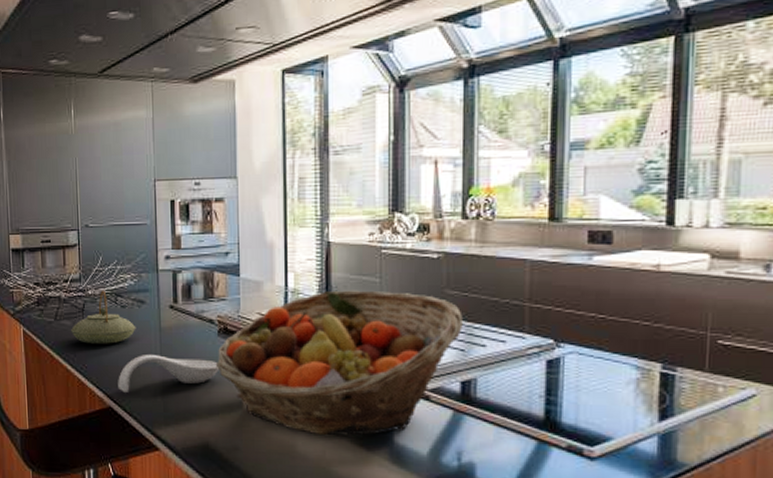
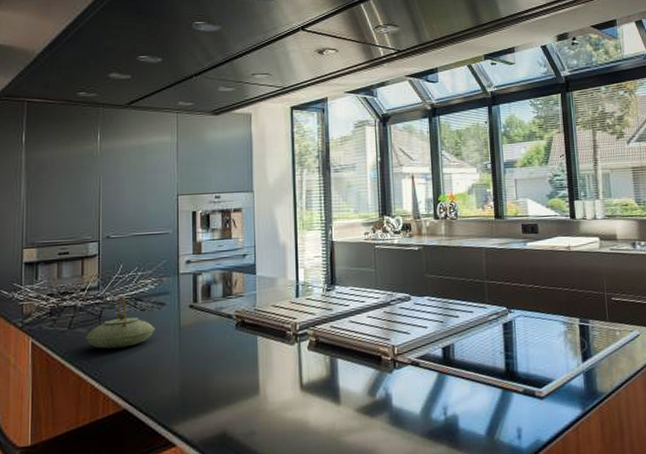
spoon rest: present [118,355,220,393] -> none [134,352,237,393]
fruit basket: present [215,290,463,436] -> none [233,279,440,410]

